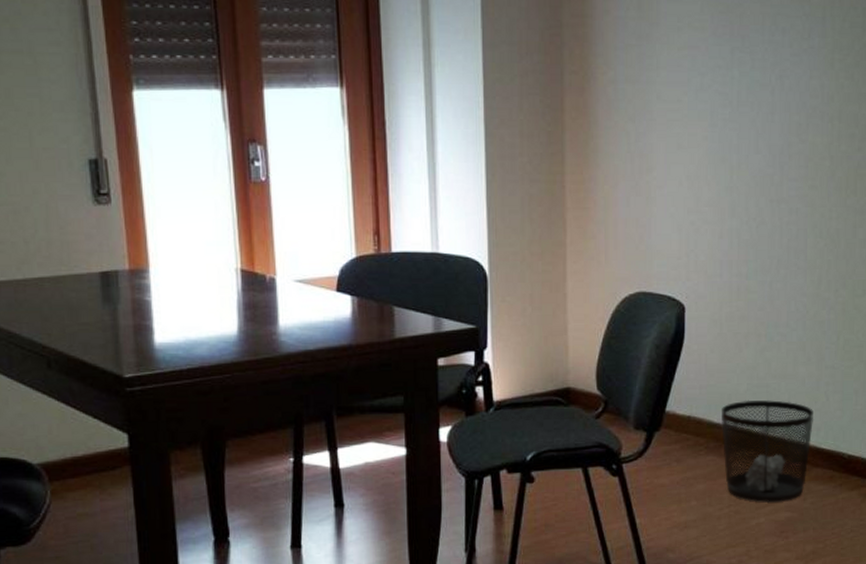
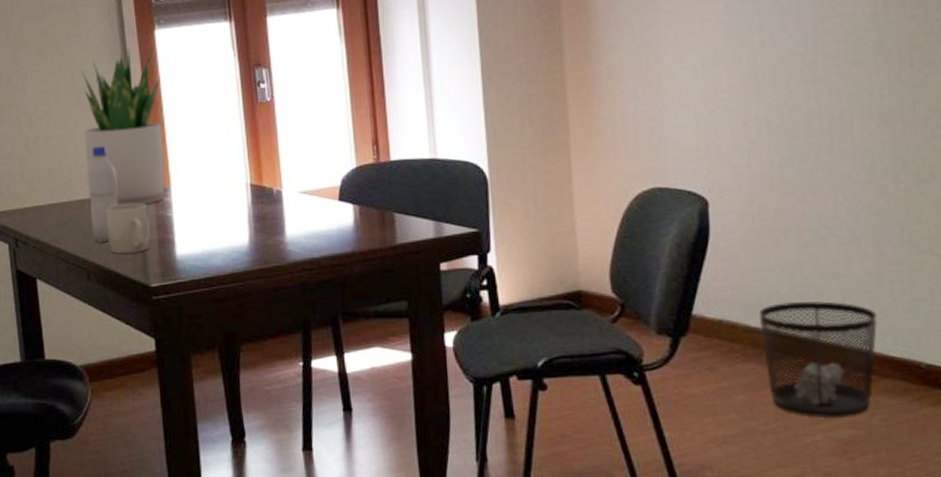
planter: none [41,107,143,287] -> present [81,46,166,205]
water bottle: none [47,218,86,327] -> present [86,146,118,243]
mug: none [70,284,125,340] -> present [105,203,151,254]

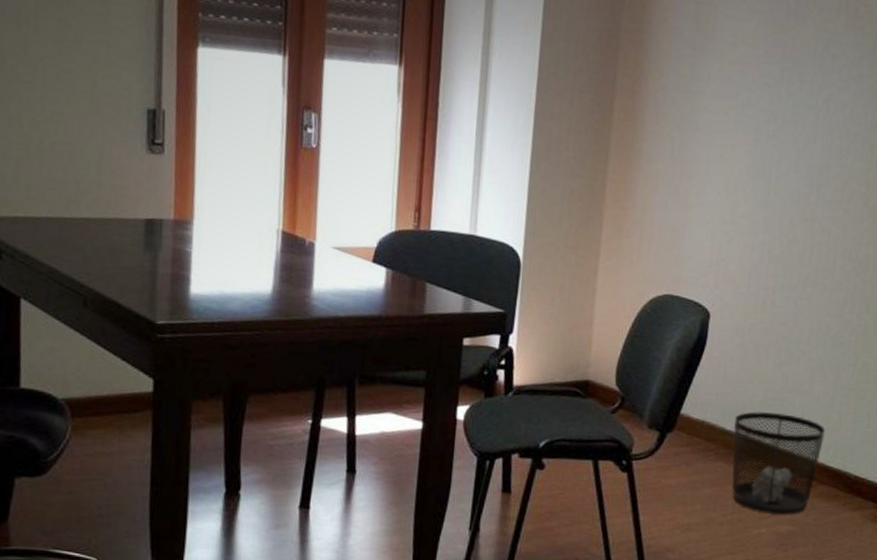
planter: present [81,46,166,205] -> none [98,60,196,236]
water bottle: present [86,146,118,243] -> none [94,162,132,269]
mug: present [105,203,151,254] -> none [112,229,165,286]

